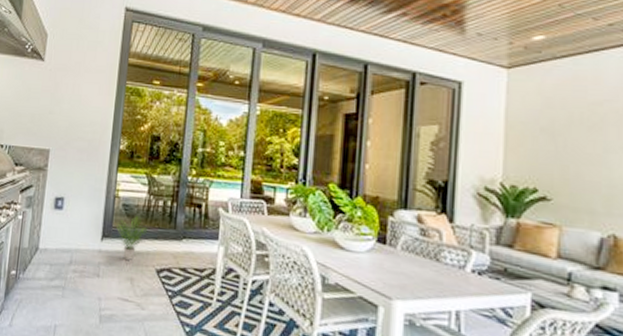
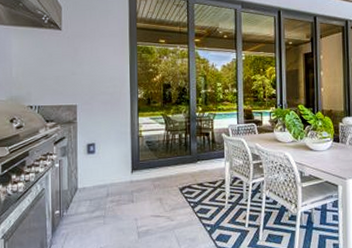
potted plant: present [117,216,148,261] -> none [143,149,169,186]

